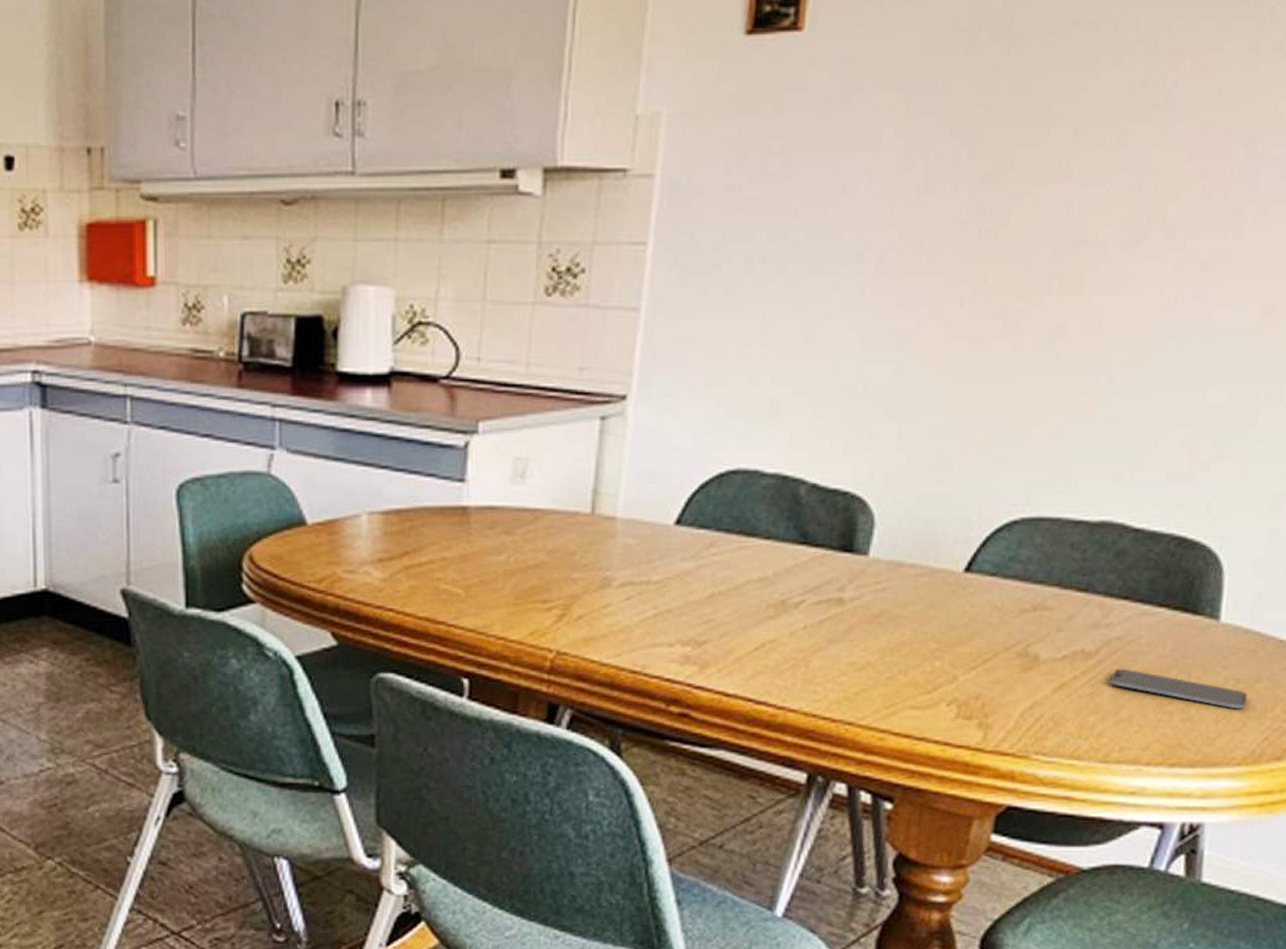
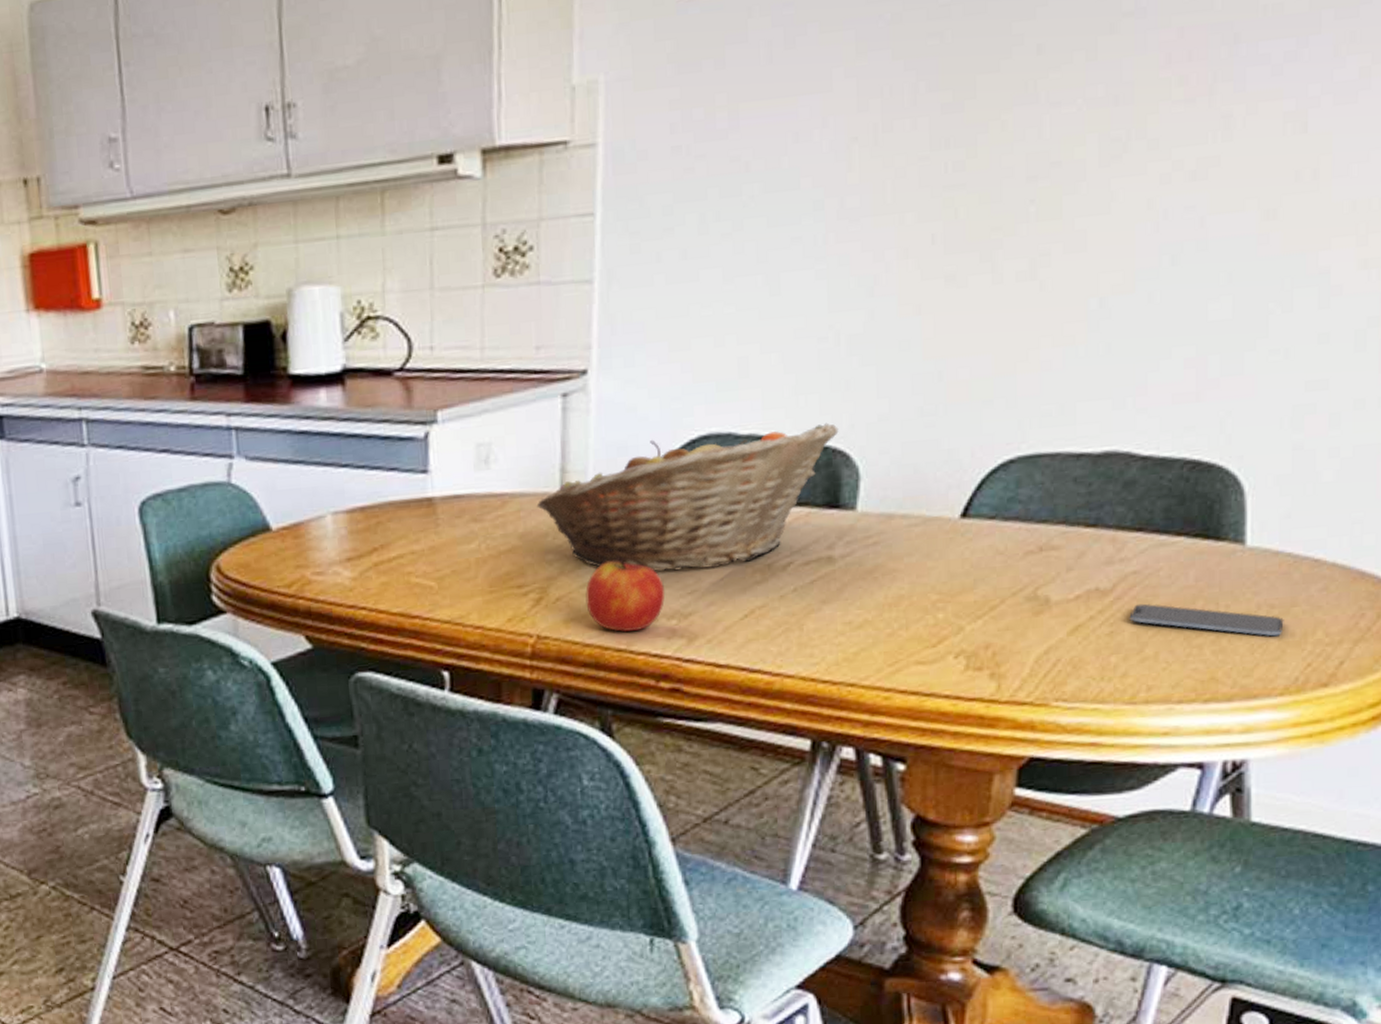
fruit basket: none [567,469,859,599] -> present [536,422,839,572]
apple: none [606,581,682,655] -> present [585,557,665,633]

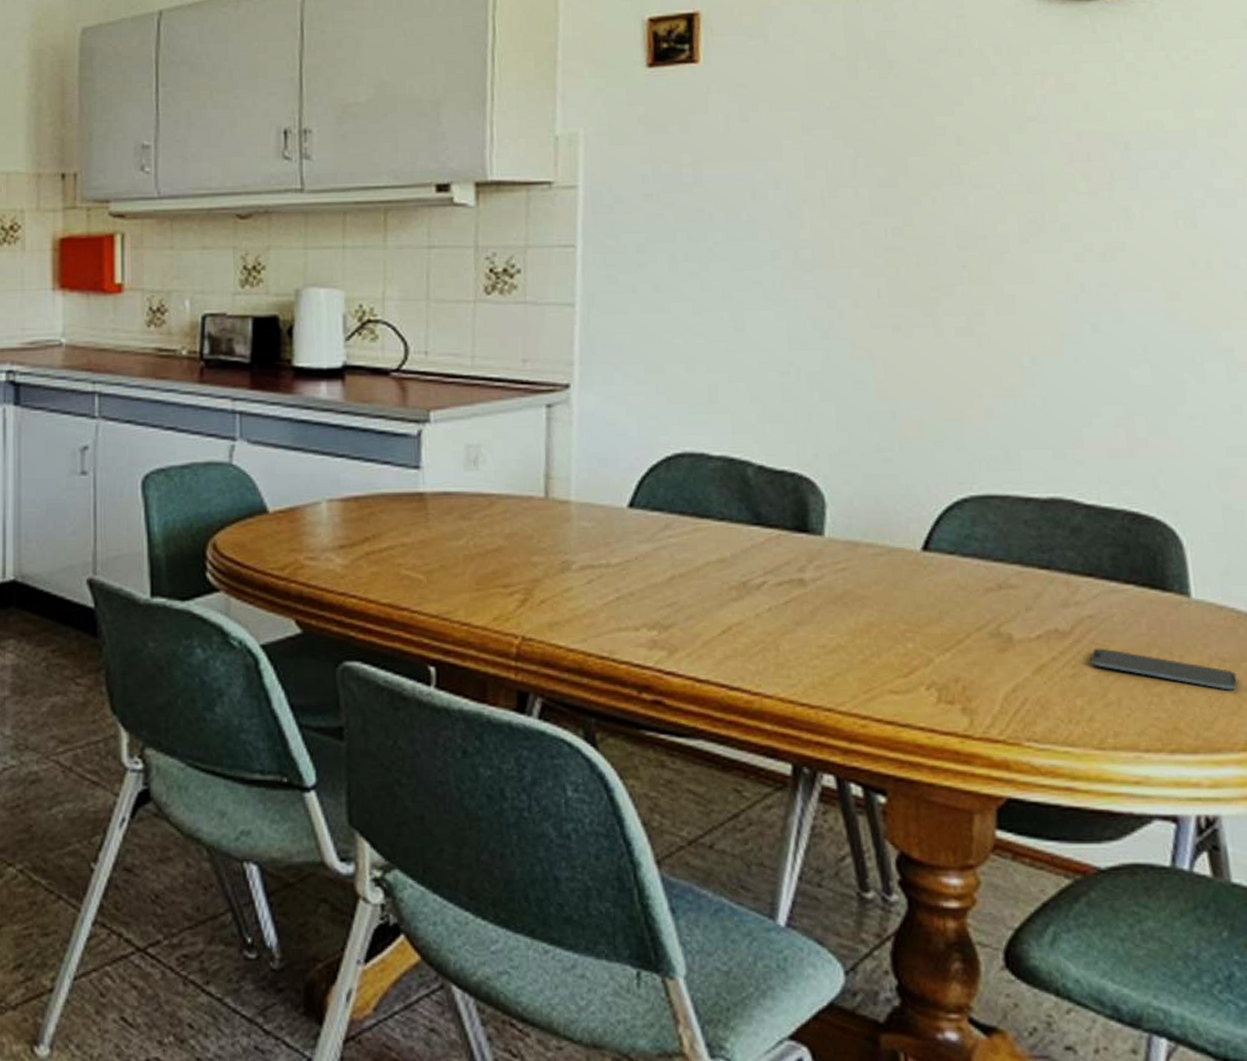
fruit basket: present [536,422,839,572] -> none [522,450,804,582]
apple: present [585,557,665,633] -> none [569,564,645,640]

